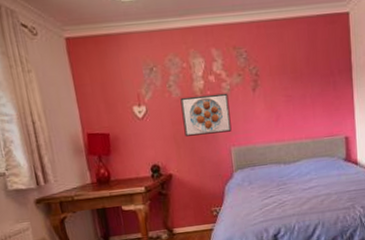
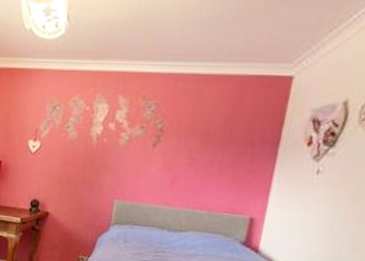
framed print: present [180,93,232,137] -> none [71,140,125,184]

